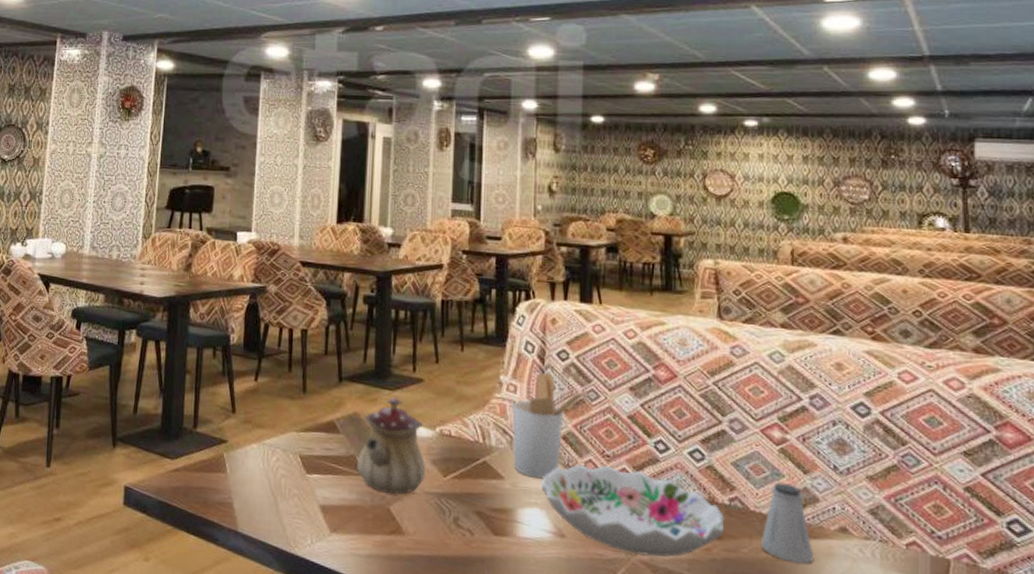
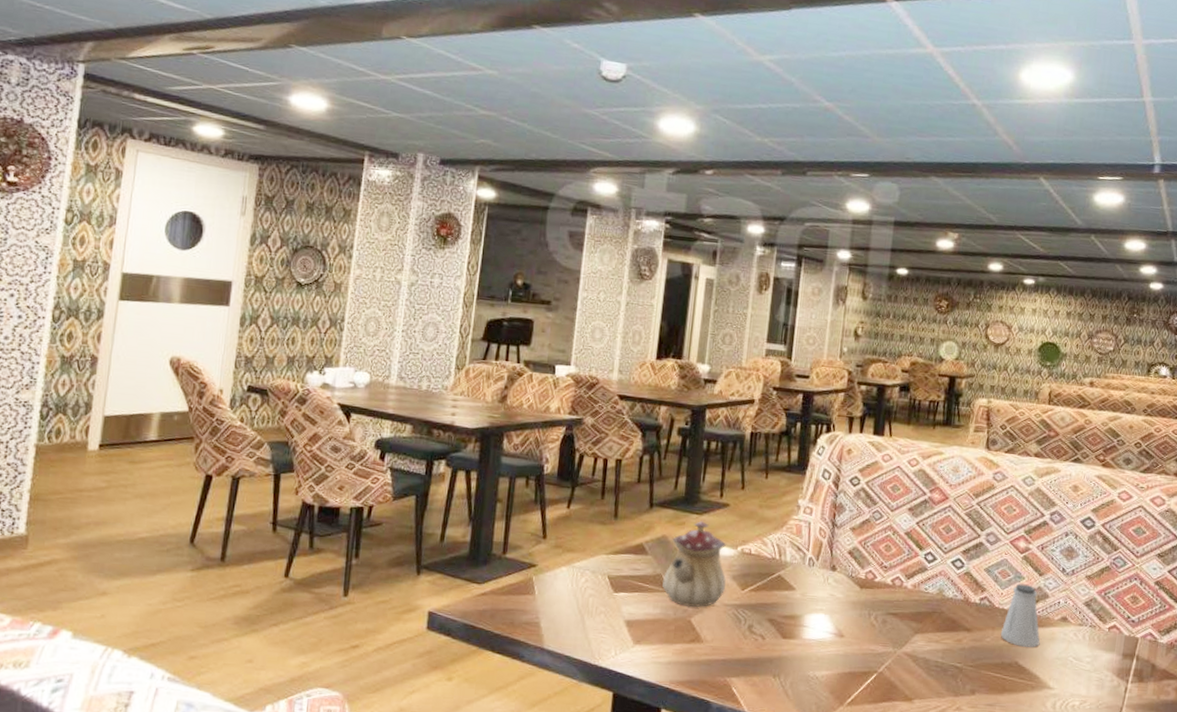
utensil holder: present [512,373,591,479] -> none [804,497,876,588]
decorative bowl: present [541,463,725,557] -> none [826,574,975,649]

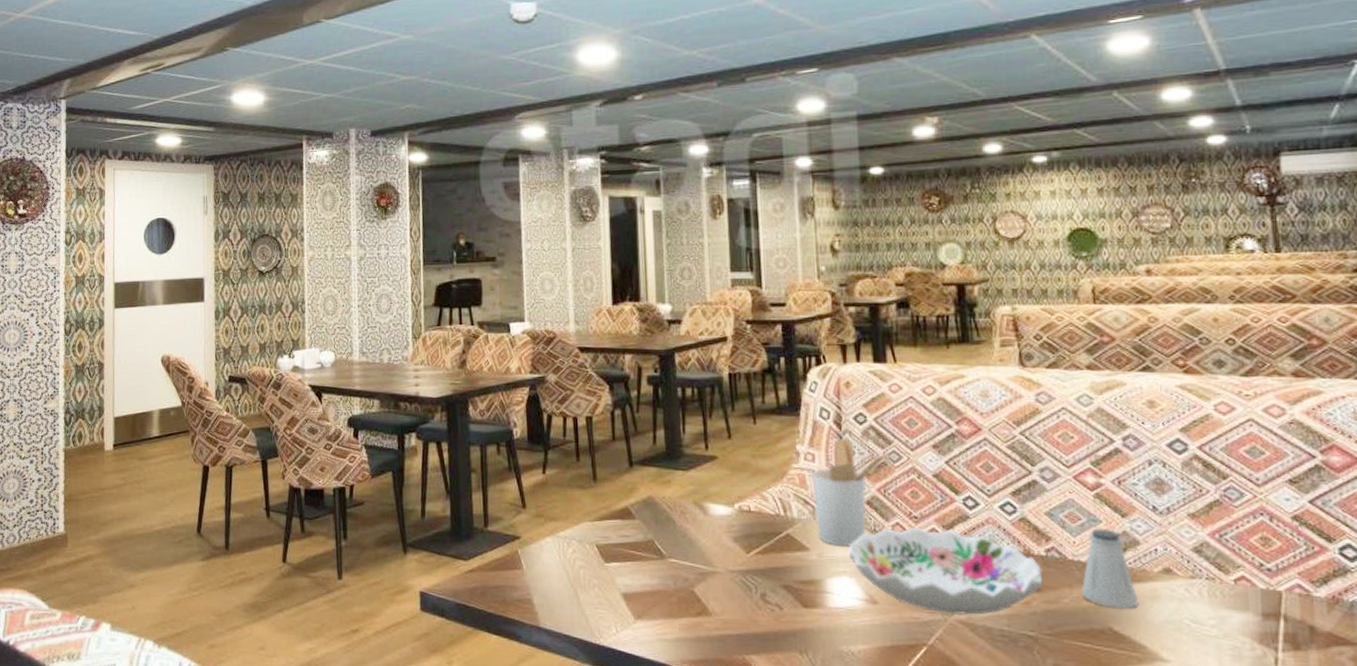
teapot: present [662,521,727,608] -> none [656,478,727,576]
utensil holder: none [804,497,876,588] -> present [811,438,892,546]
decorative bowl: none [826,574,975,649] -> present [848,526,1043,615]

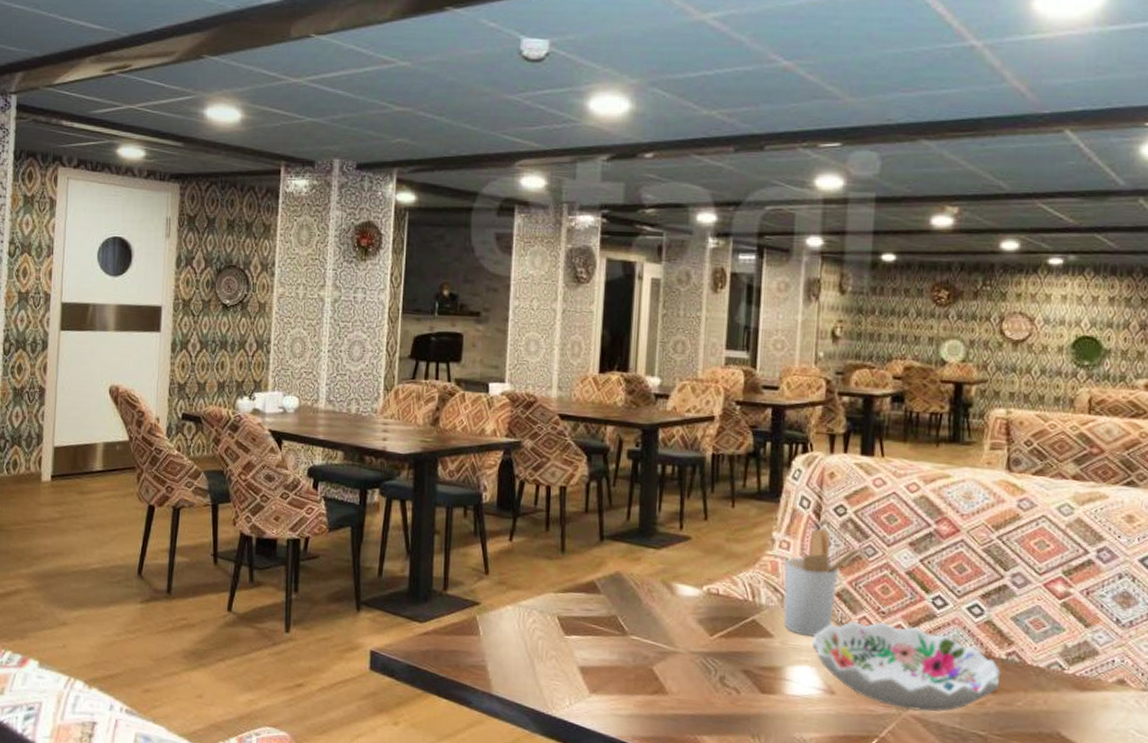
saltshaker: present [1081,528,1139,609] -> none [1035,636,1090,716]

